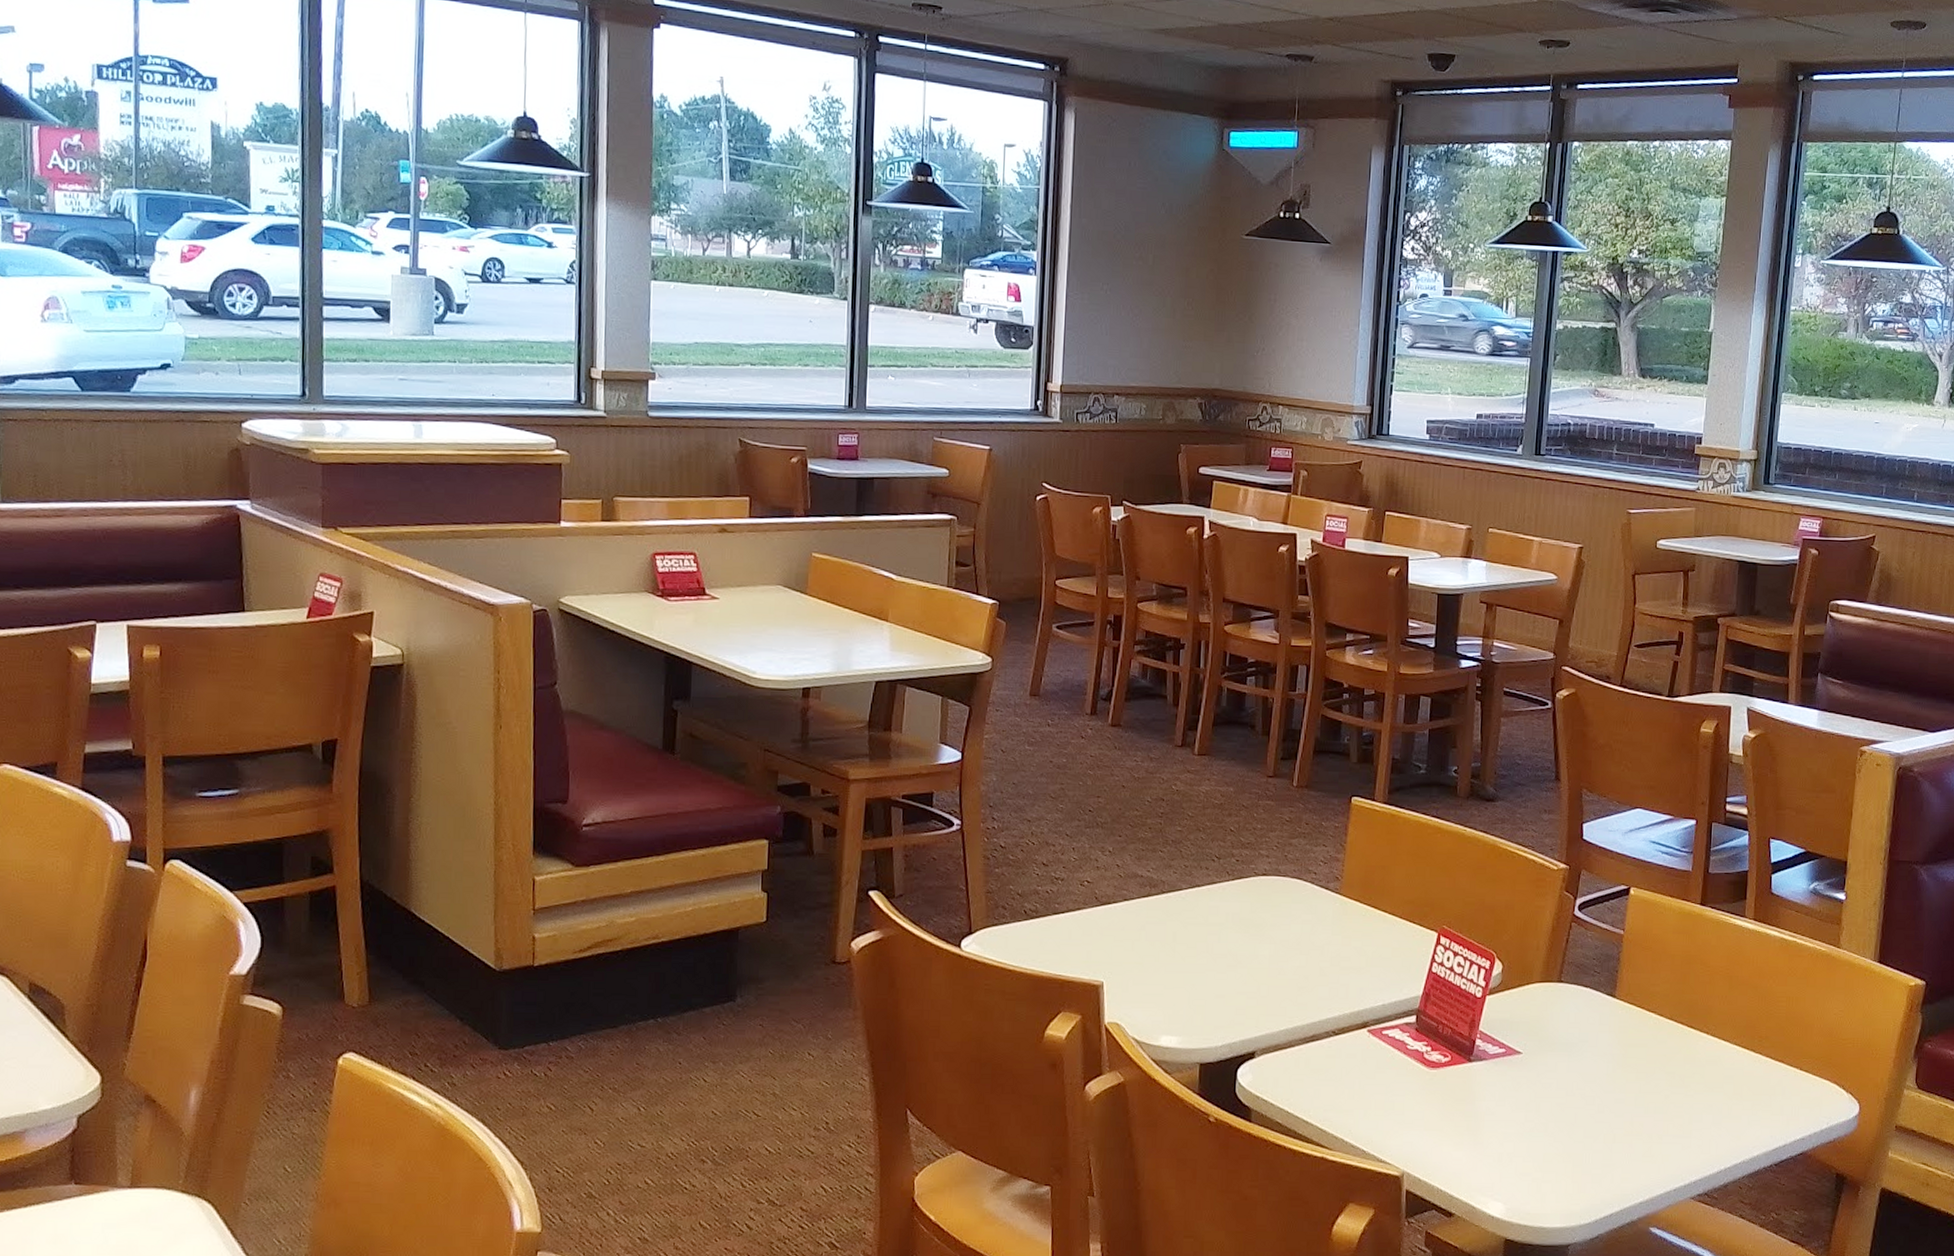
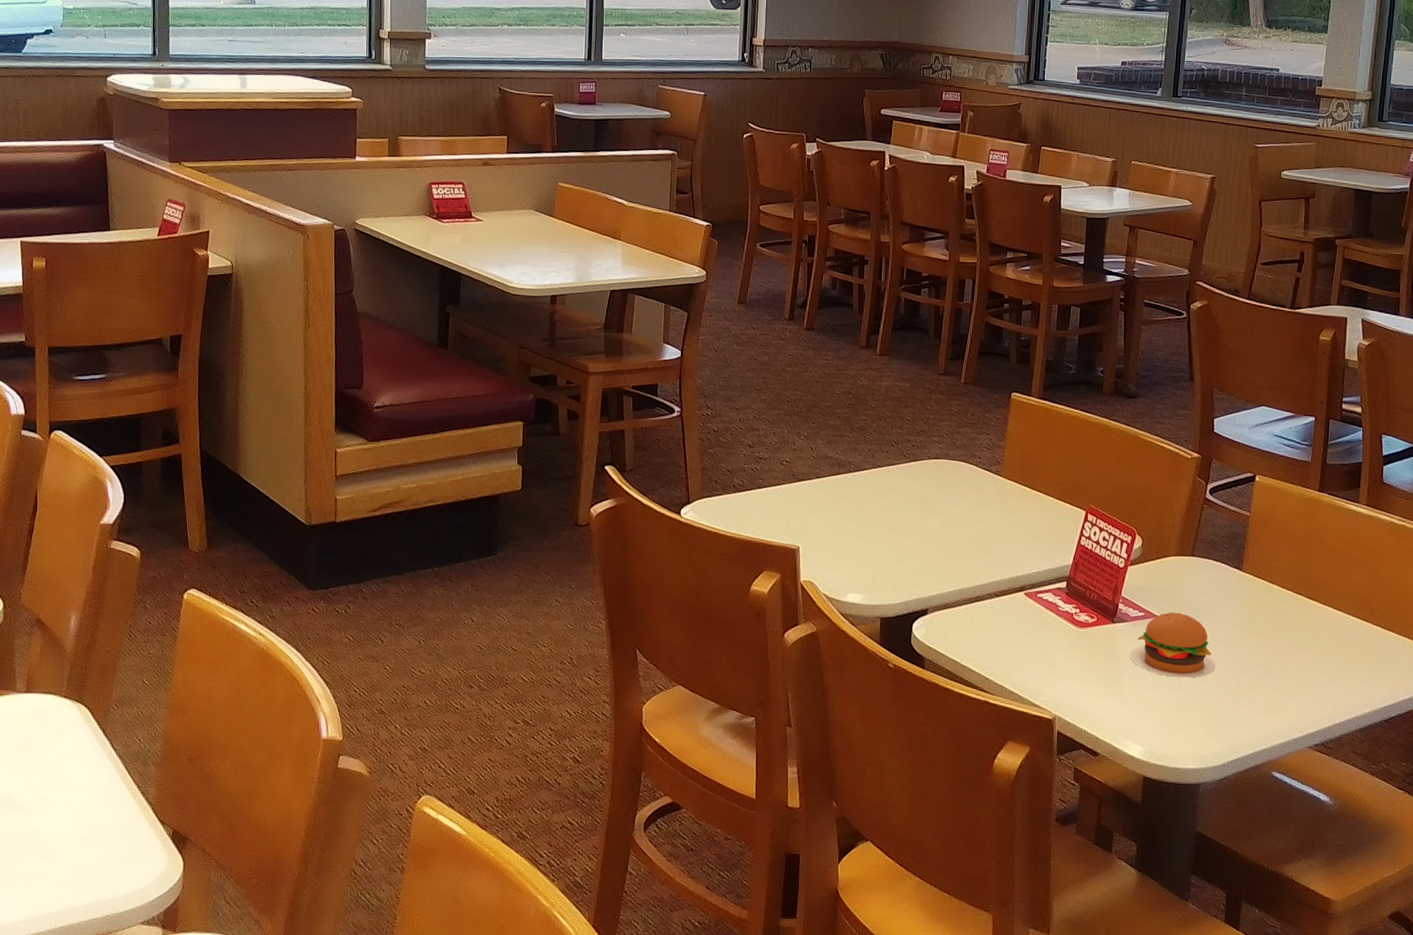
burger: none [1489,1048,1586,1123] -> present [1130,612,1216,678]

